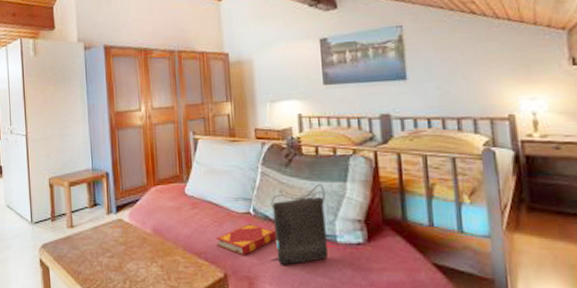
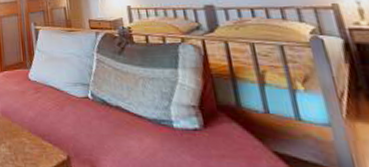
hardback book: present [215,224,276,256] -> none [58,108,114,139]
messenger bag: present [271,184,329,265] -> none [107,71,166,149]

